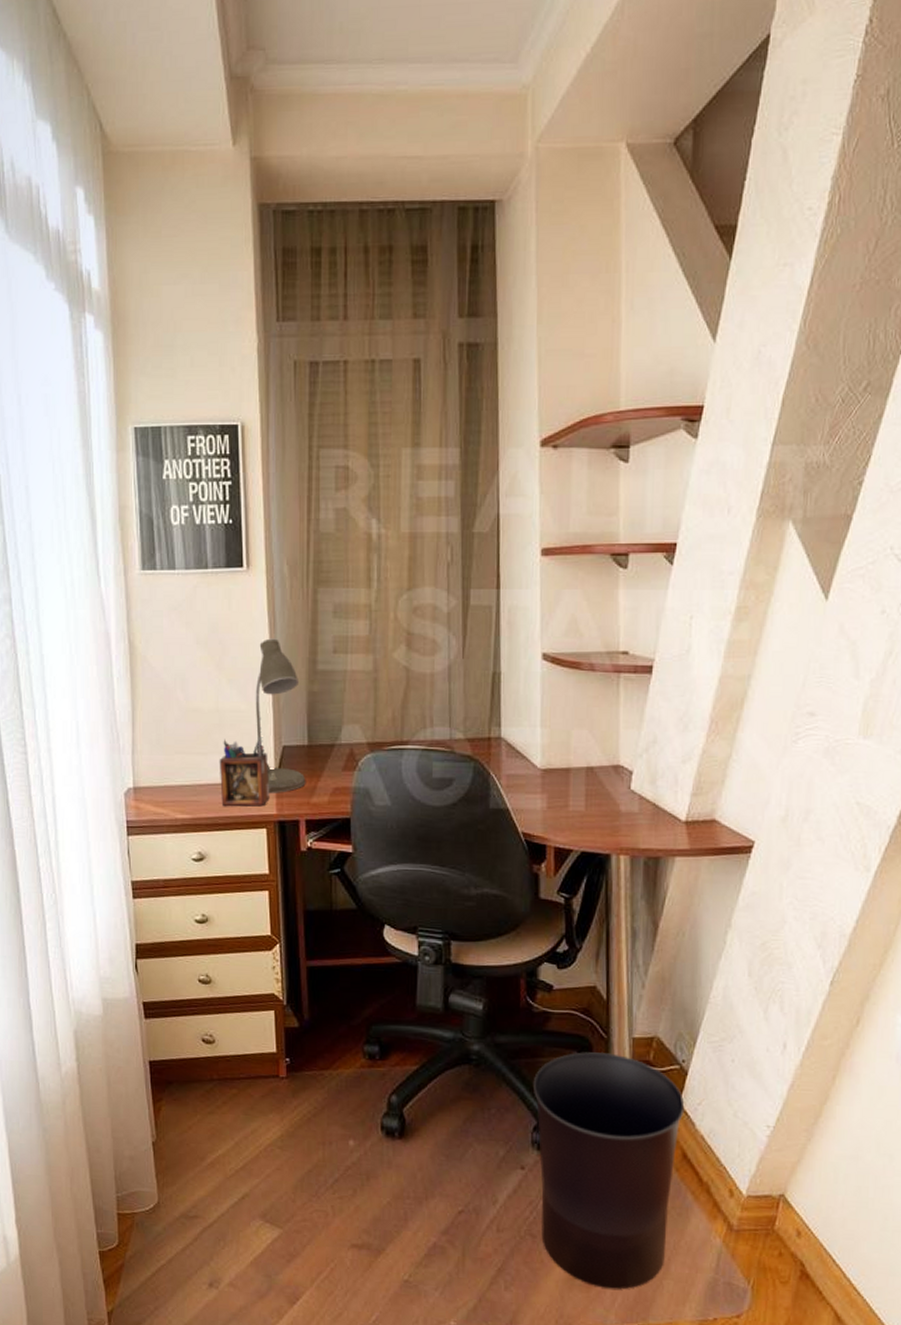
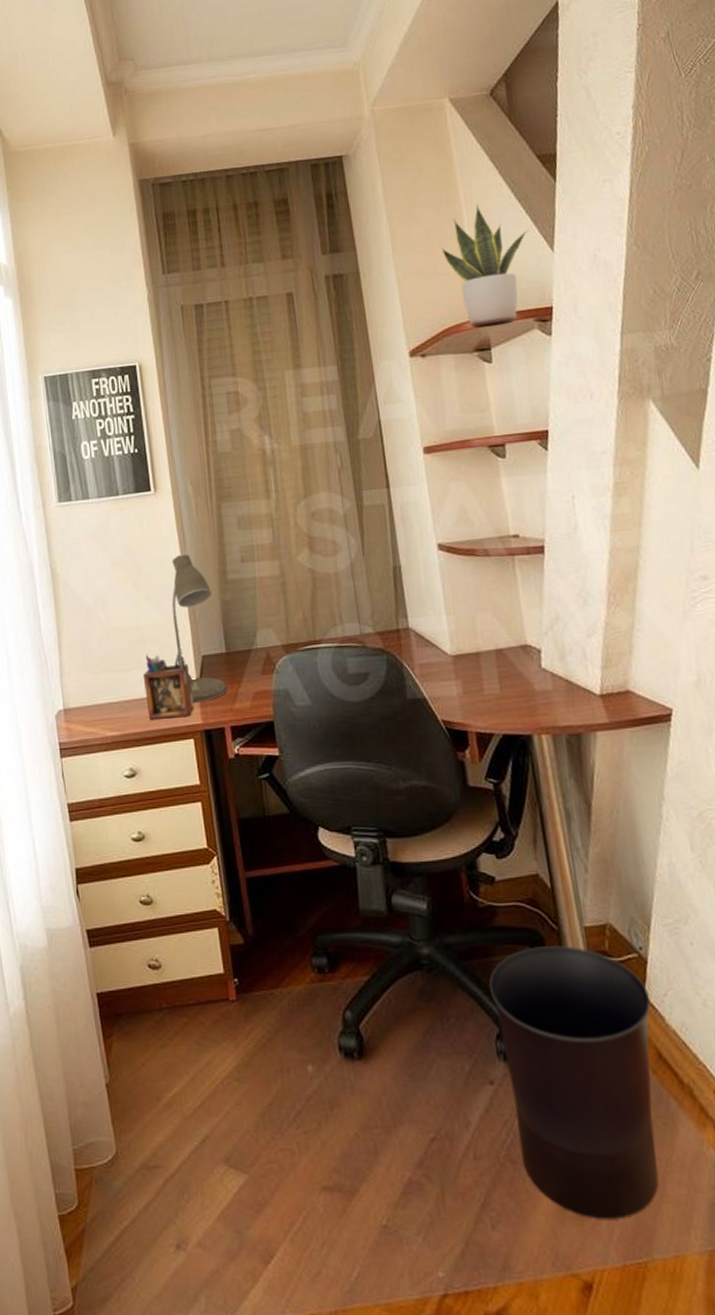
potted plant: none [593,276,691,423] -> present [442,203,528,329]

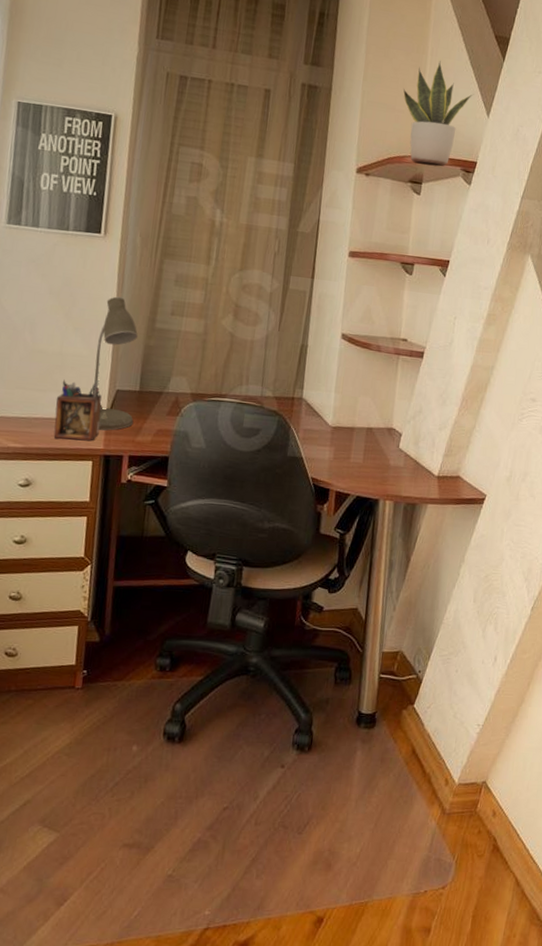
waste bin: present [489,944,659,1219] -> none [292,663,418,871]

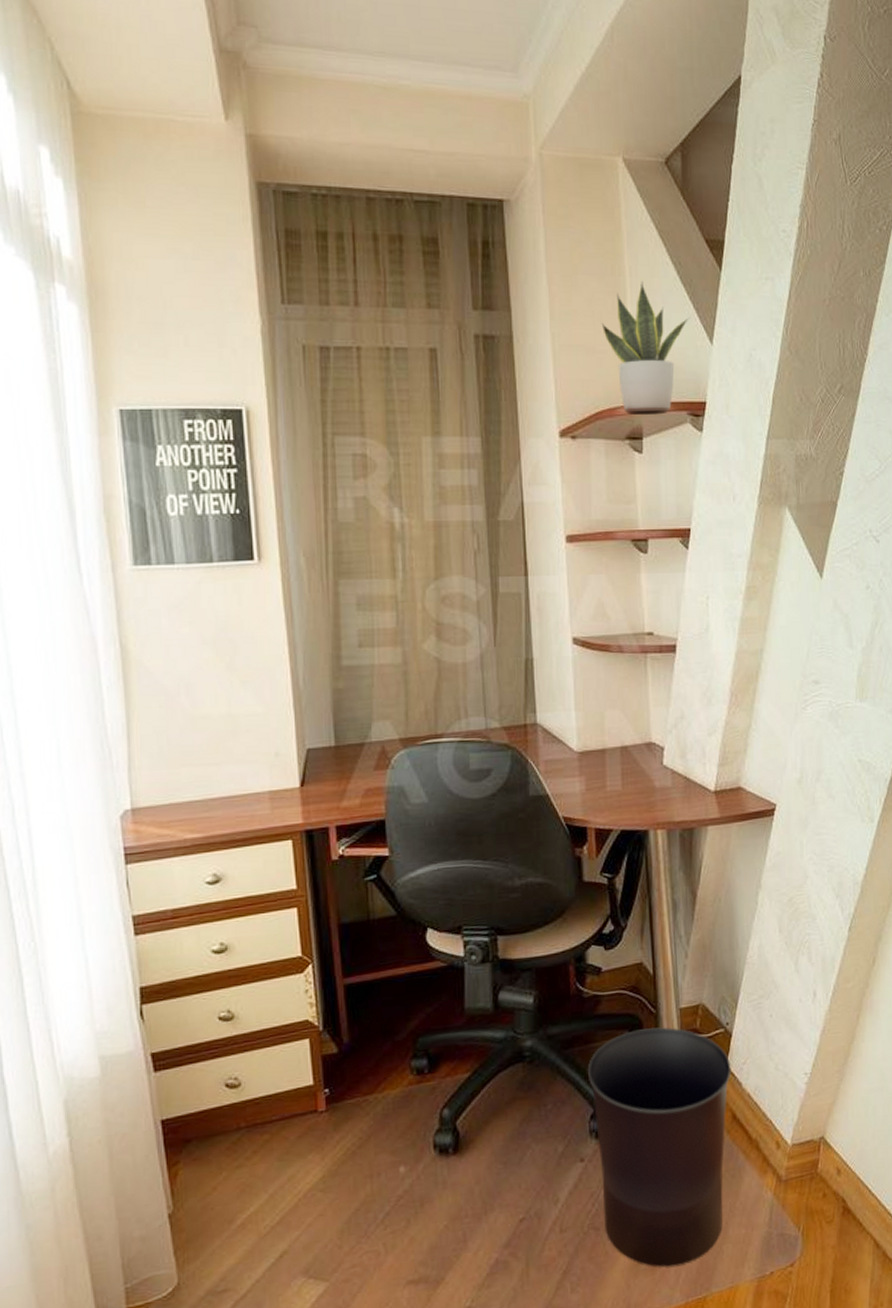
desk organizer: present [53,379,102,441] -> none [233,740,294,821]
desk lamp: present [94,296,138,431] -> none [273,634,335,801]
waste bin: none [292,663,418,871] -> present [587,1027,732,1267]

